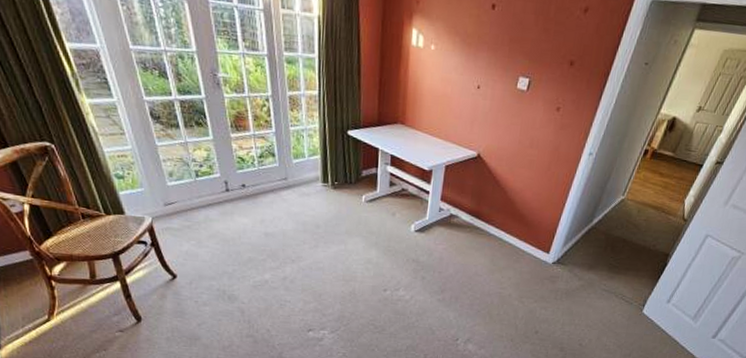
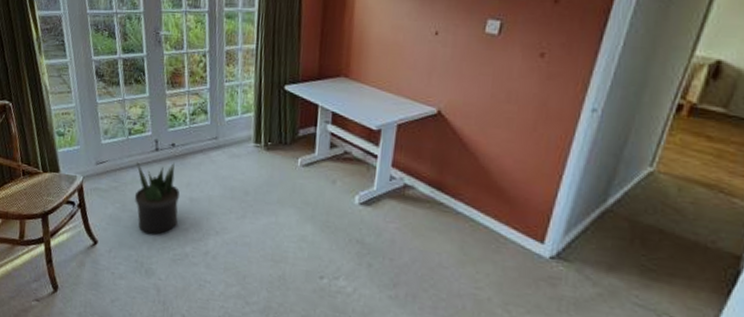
planter: none [208,201,255,266] -> present [134,161,180,235]

